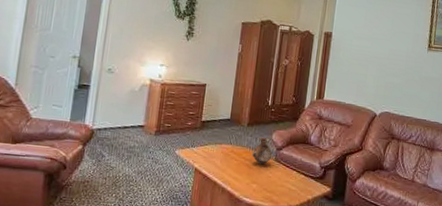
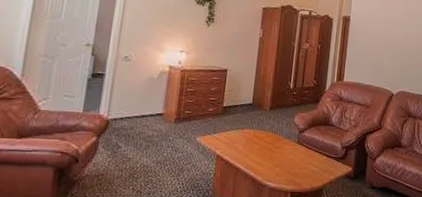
vase: present [252,137,273,165] -> none [275,120,295,148]

